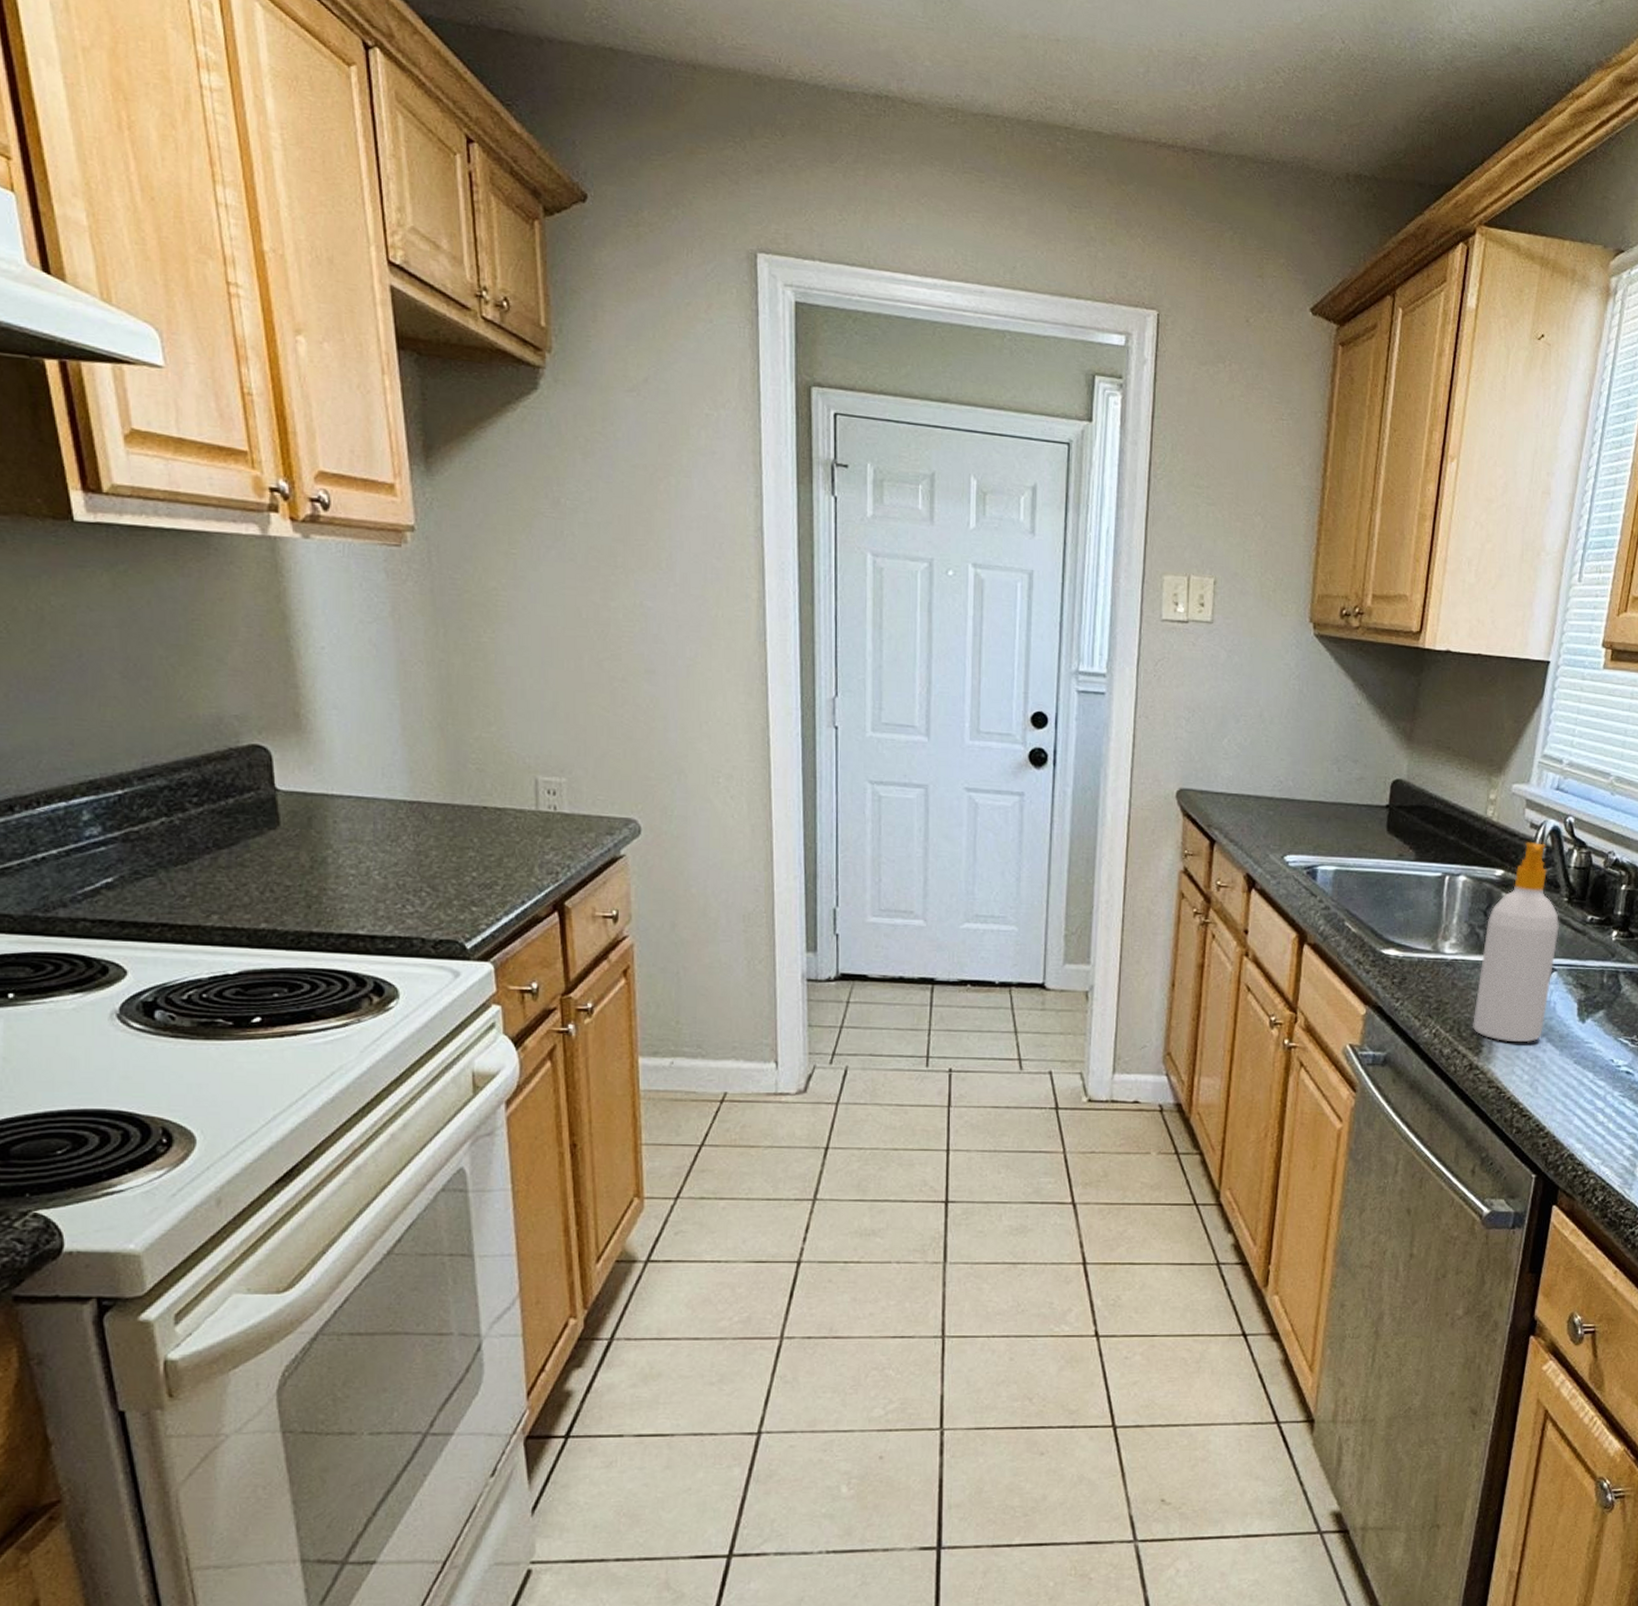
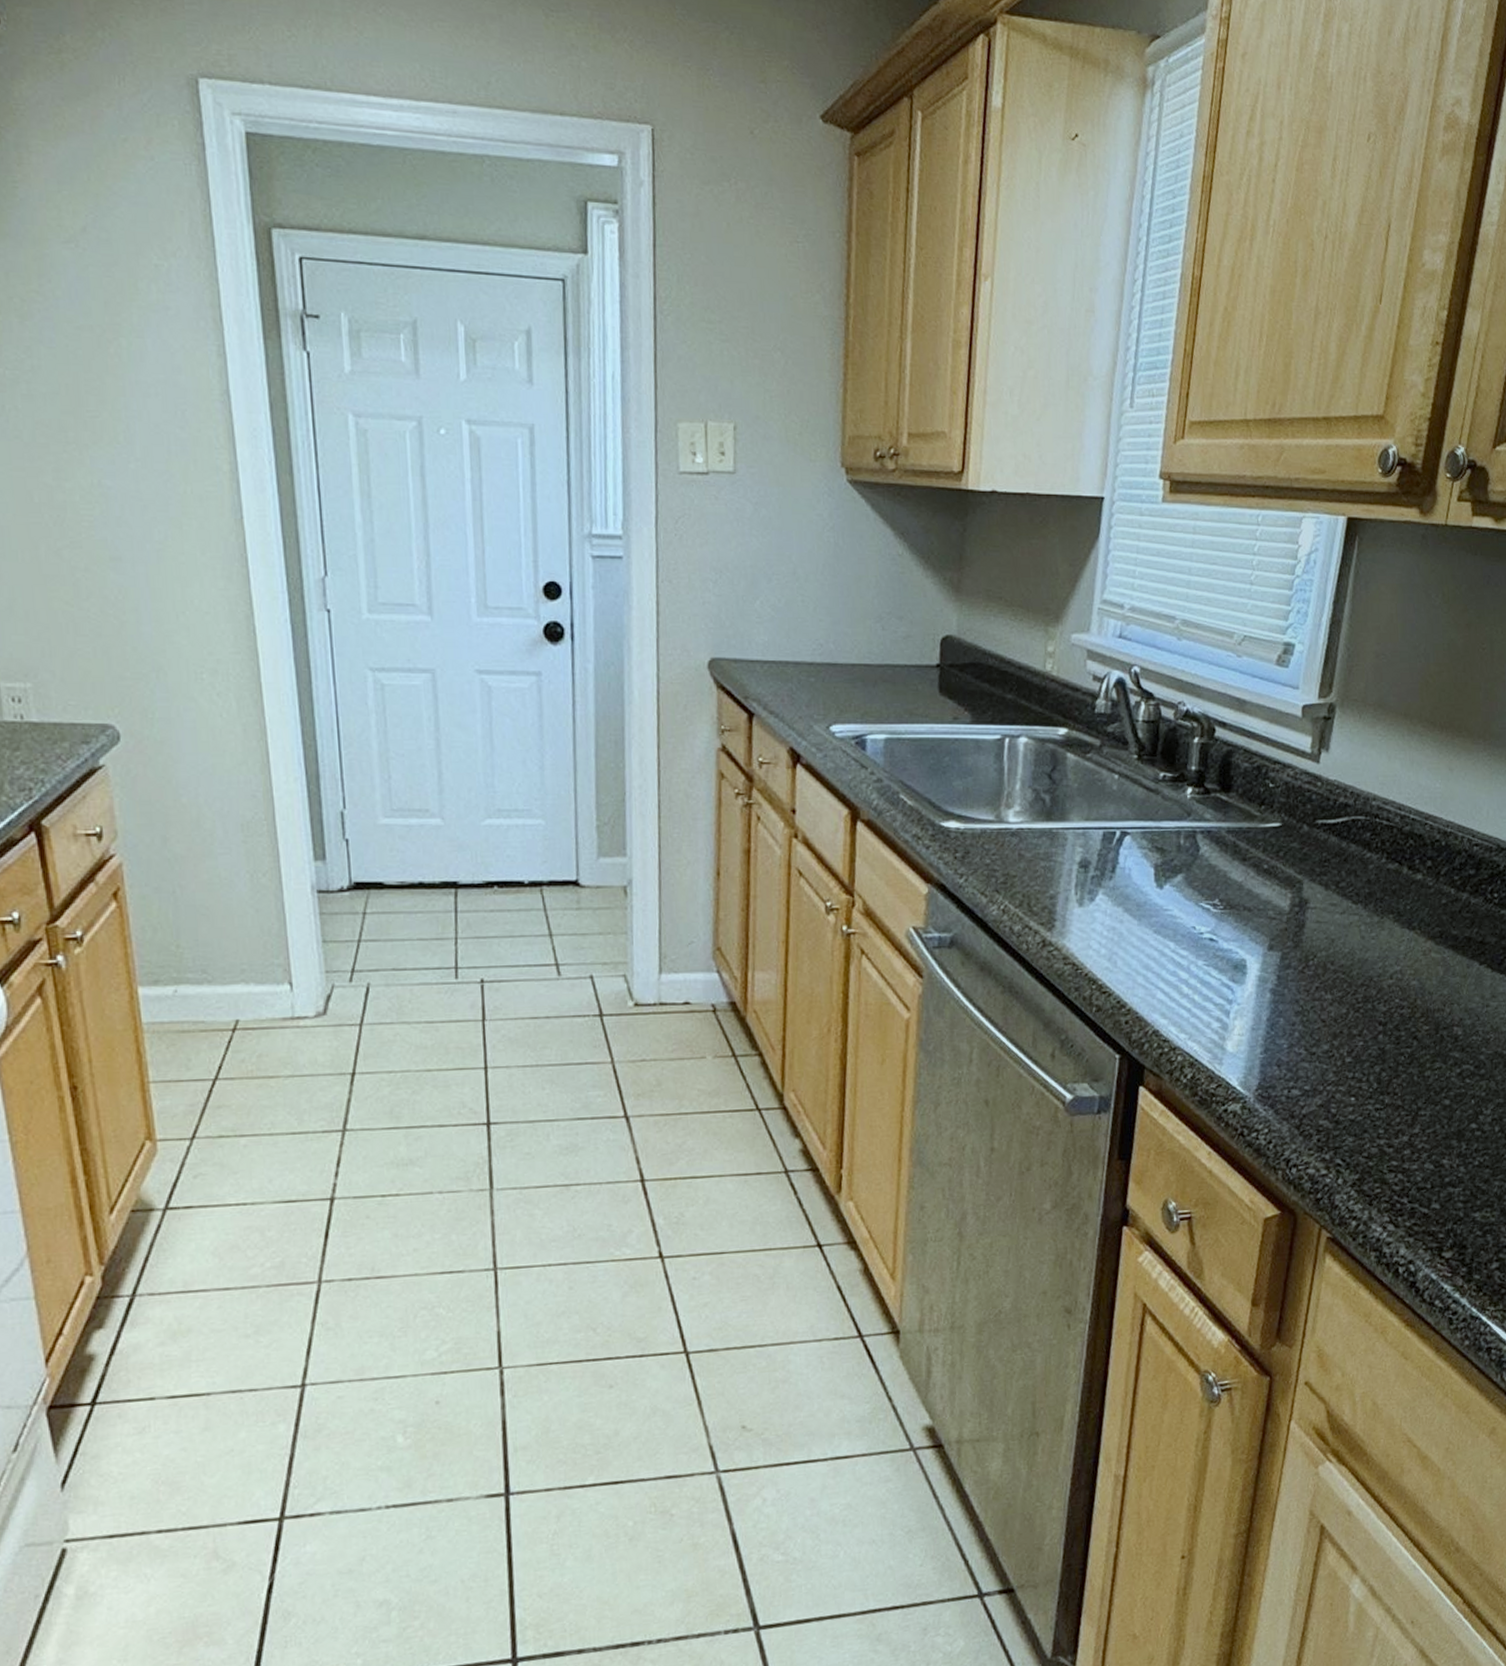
soap bottle: present [1472,842,1560,1043] -> none [1042,696,1131,915]

